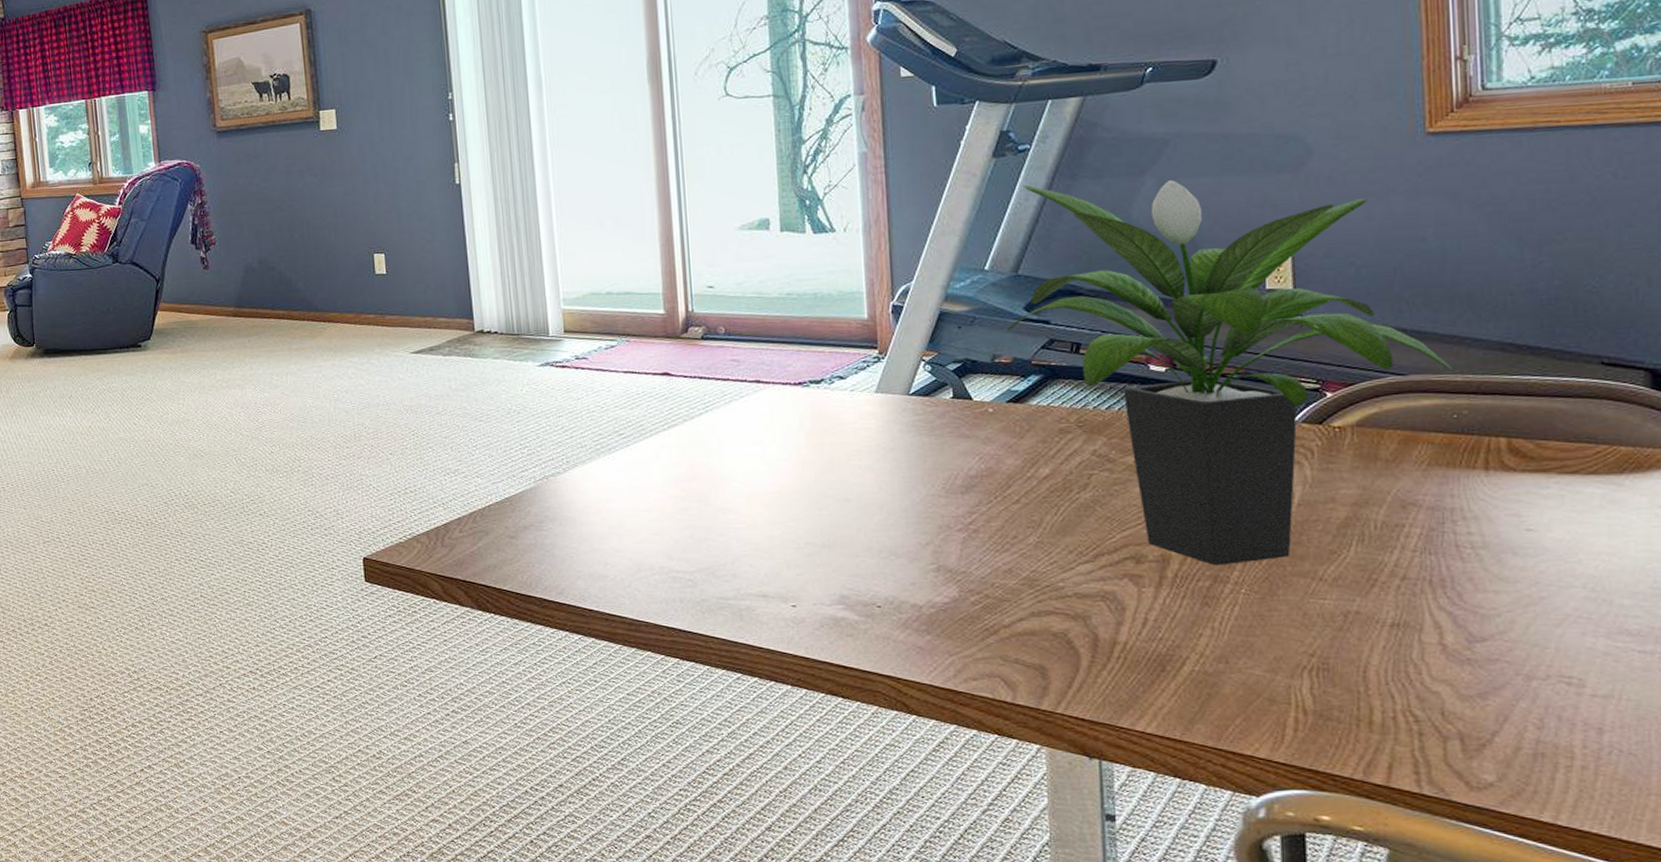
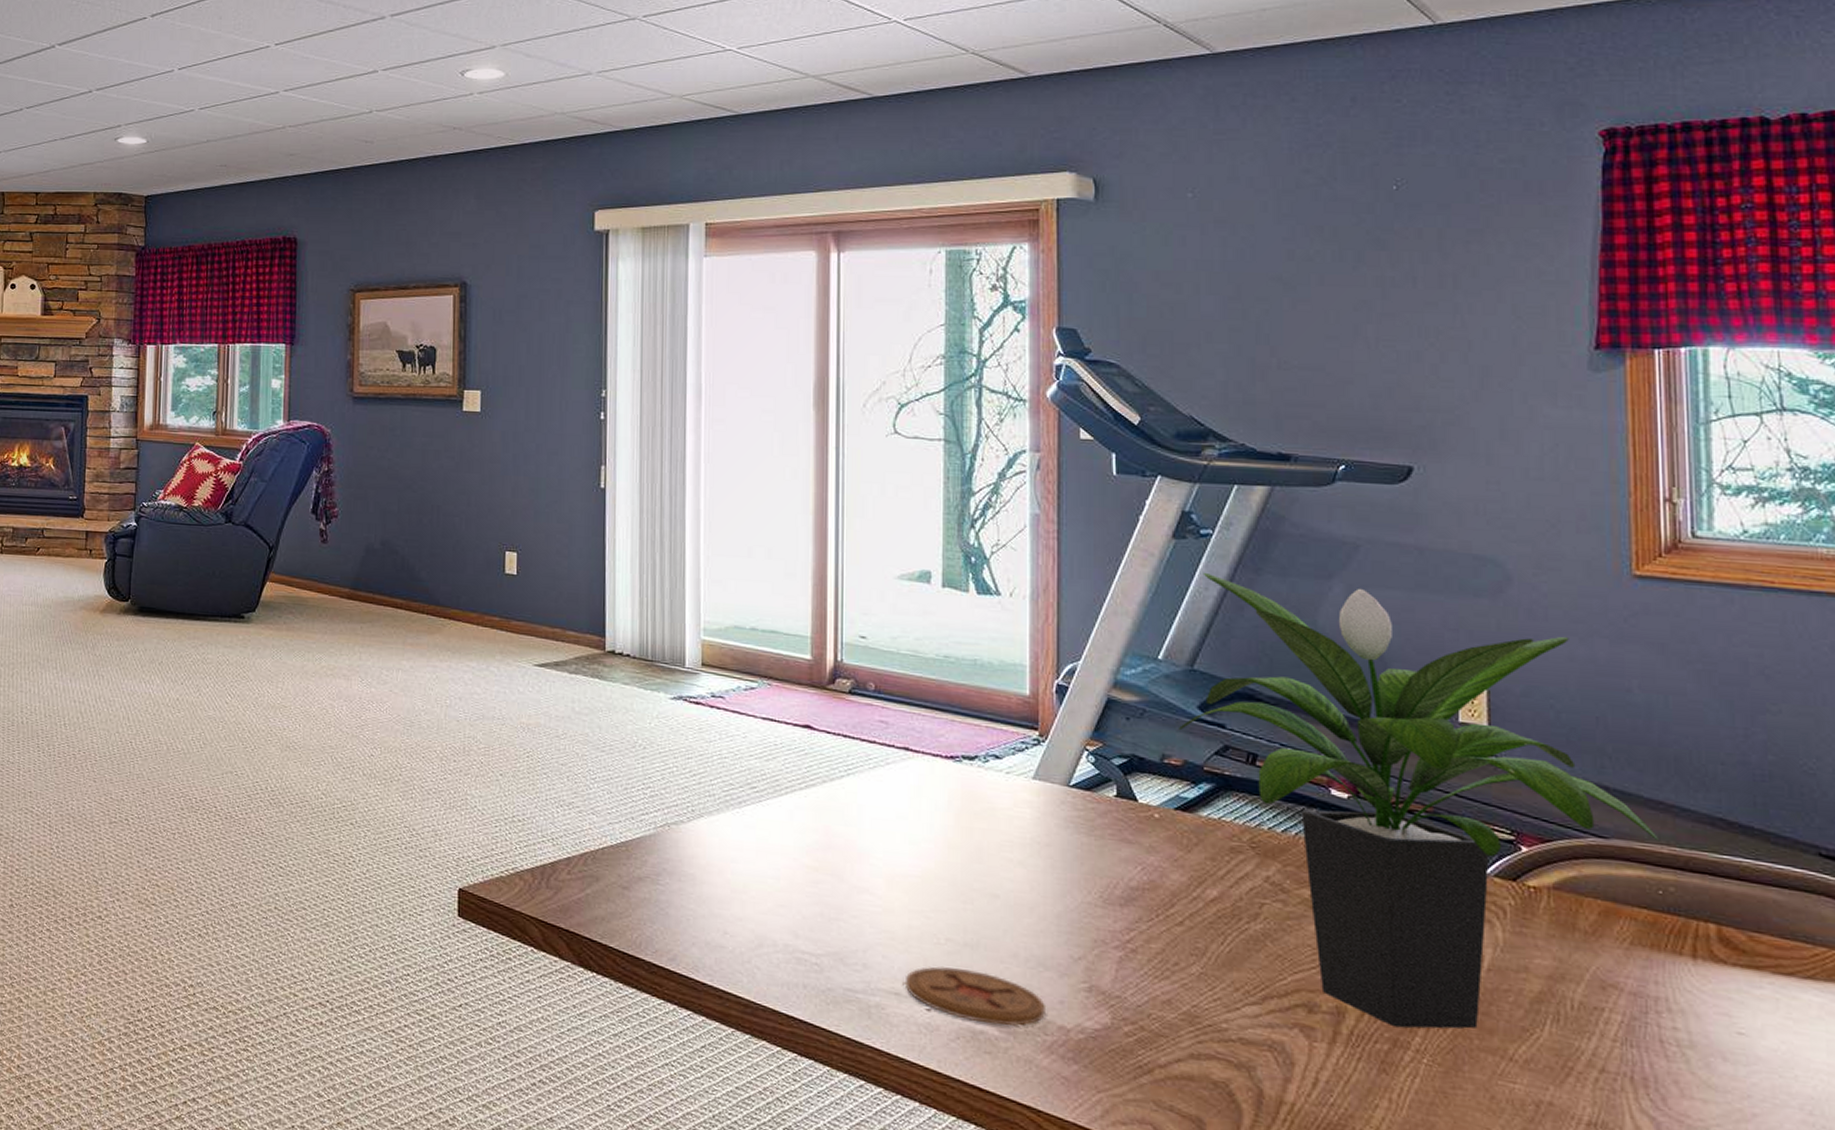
coaster: none [772,567,901,611] -> present [906,966,1047,1026]

